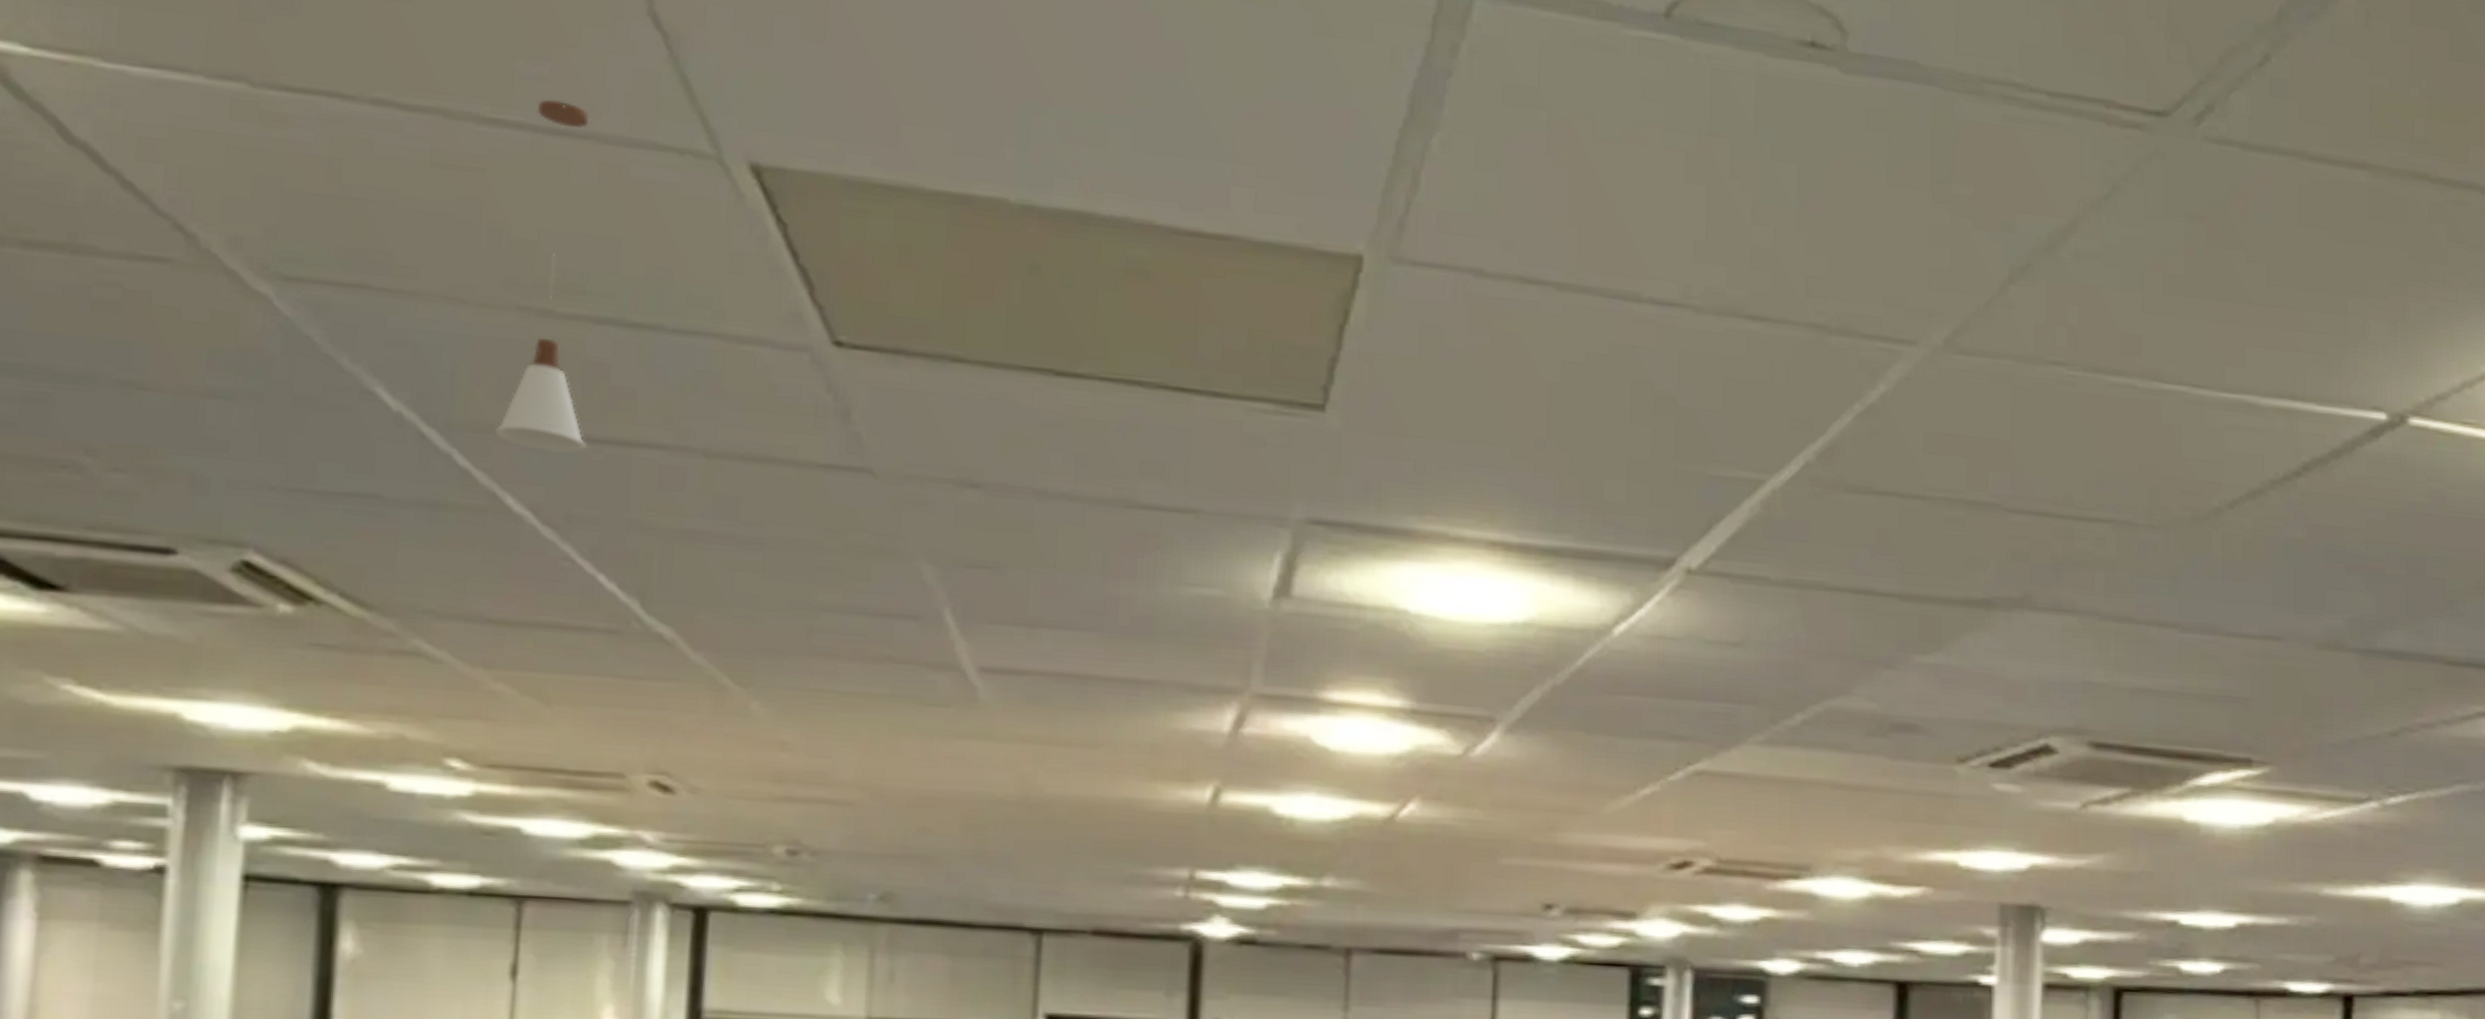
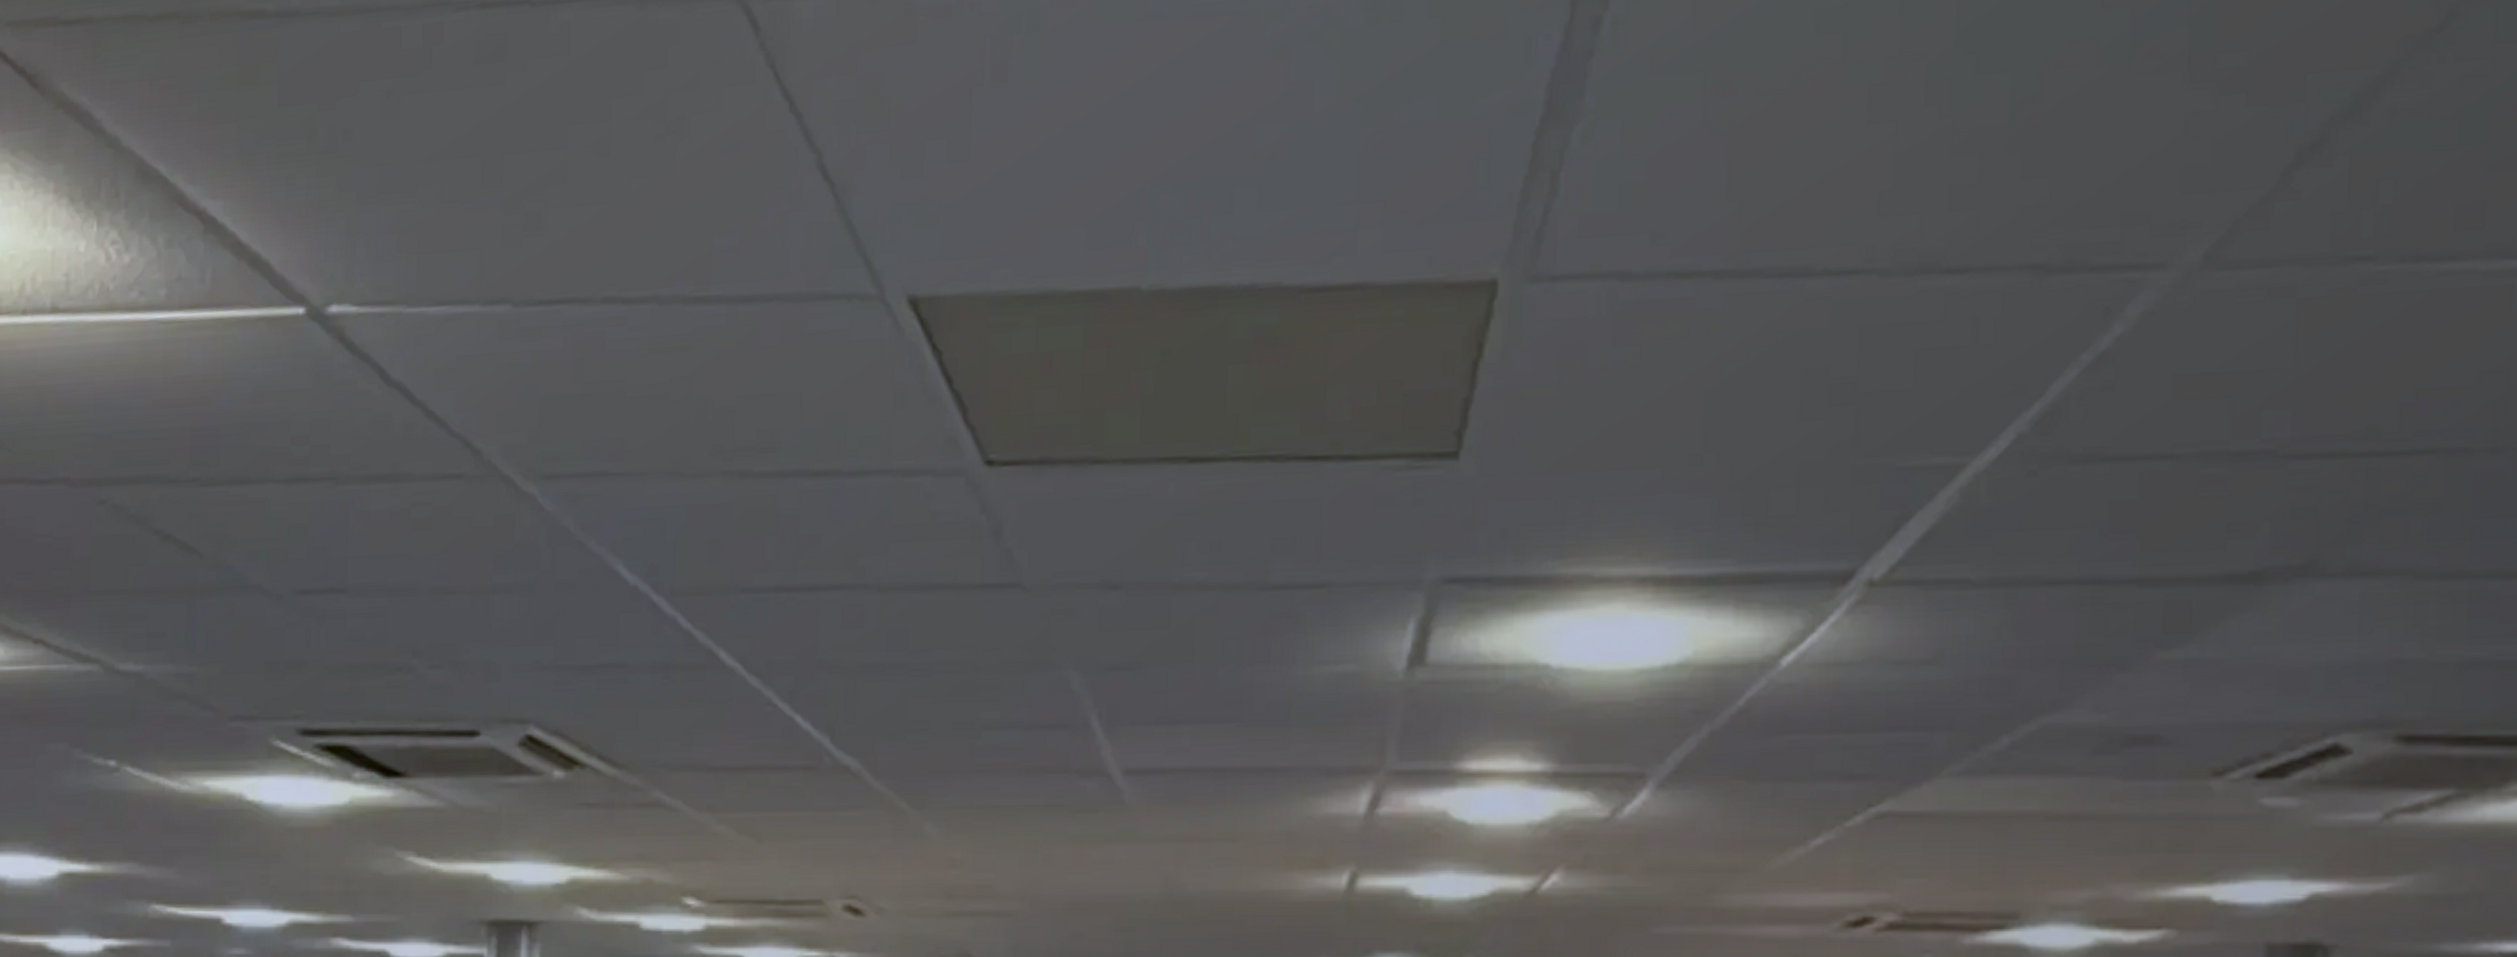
pendant light: present [495,99,589,453] -> none [709,268,781,604]

